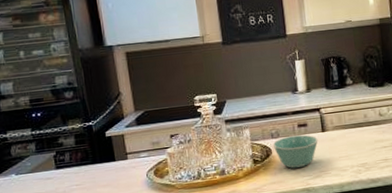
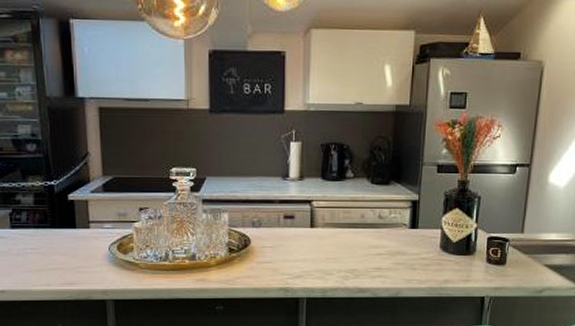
bowl: present [272,134,318,169] -> none [252,228,305,265]

